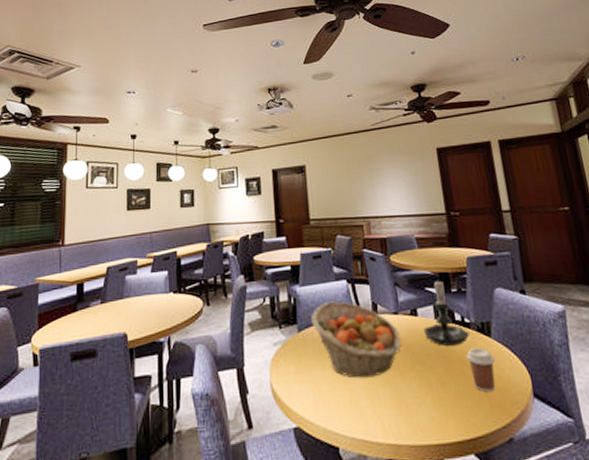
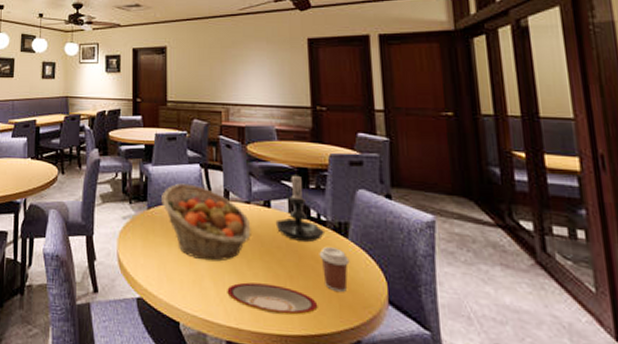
plate: none [383,393,471,424] -> present [227,282,318,315]

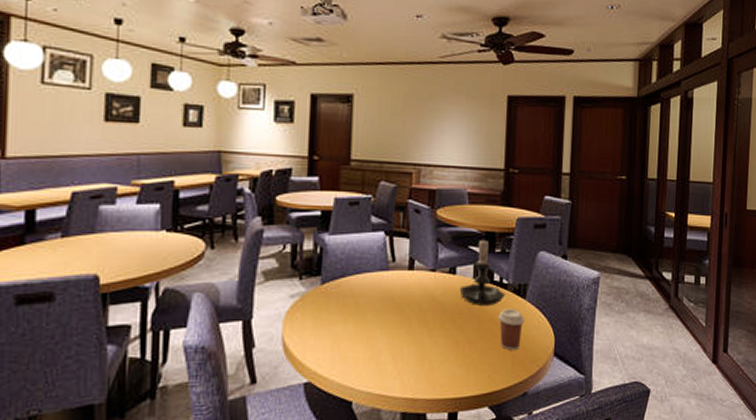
fruit basket: present [161,183,251,262] -> none [338,253,435,334]
plate: present [227,282,318,315] -> none [405,350,493,379]

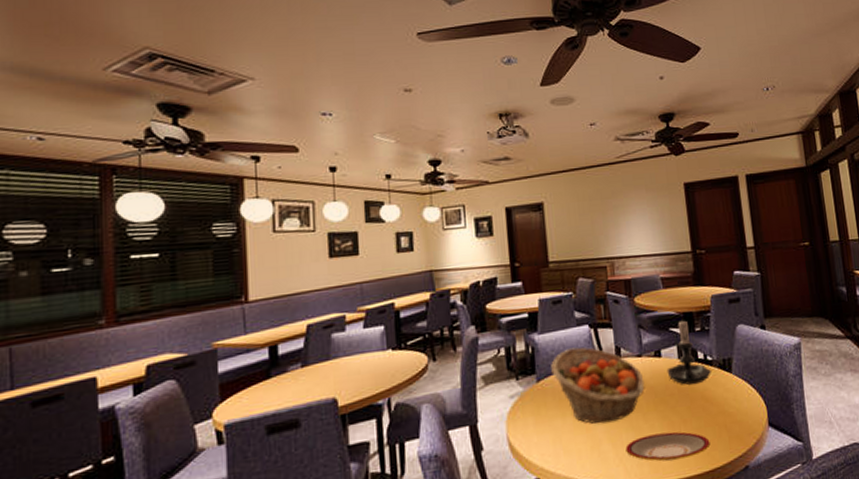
fruit basket: none [338,253,435,334] -> present [551,347,645,424]
plate: none [405,350,493,379] -> present [625,431,711,462]
coffee cup: present [498,309,525,351] -> none [708,384,735,426]

